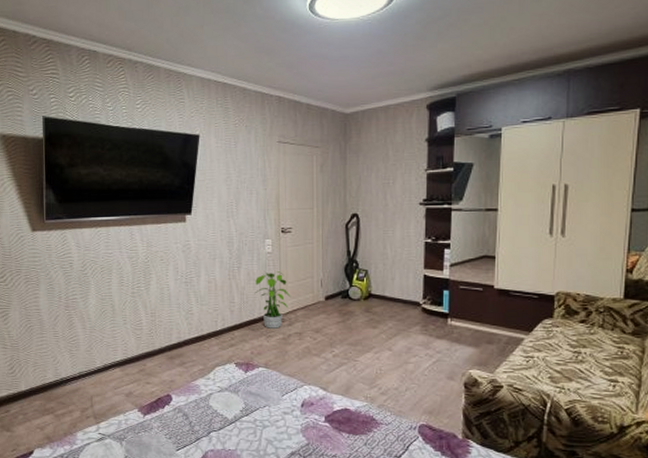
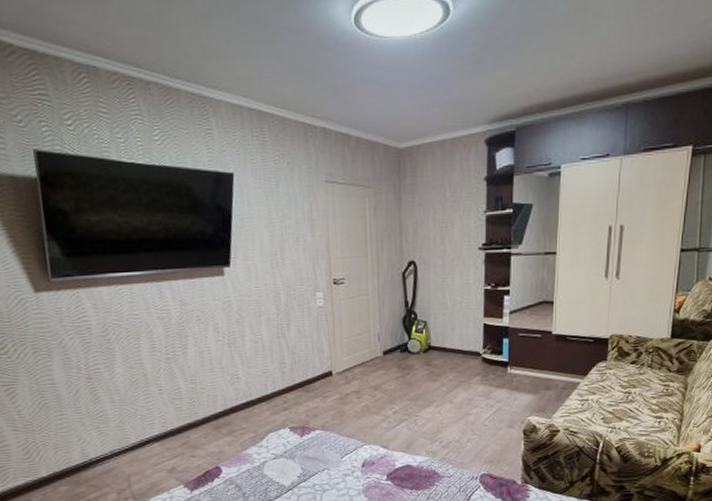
potted plant: present [254,271,291,329] -> none [306,327,347,389]

